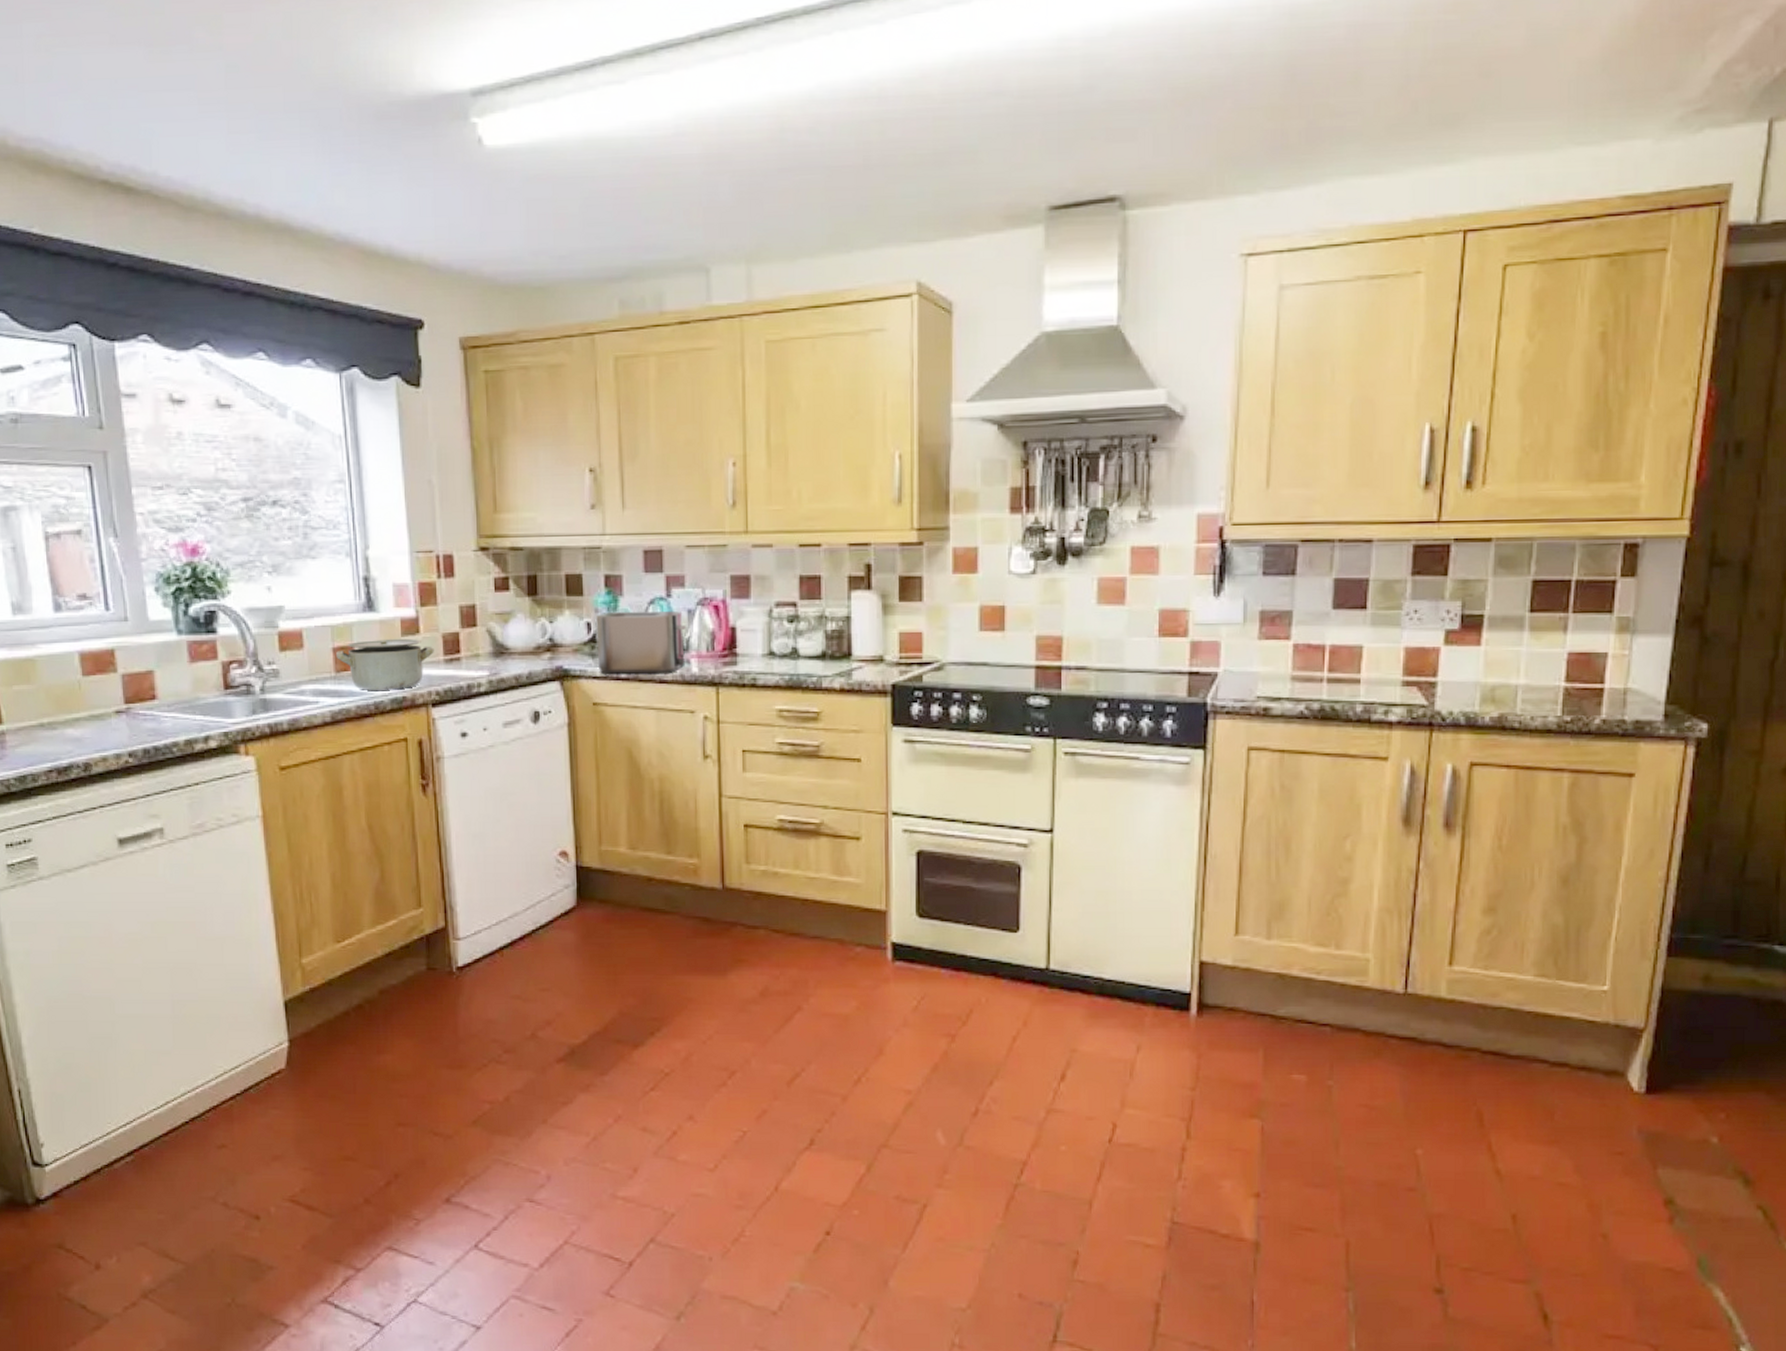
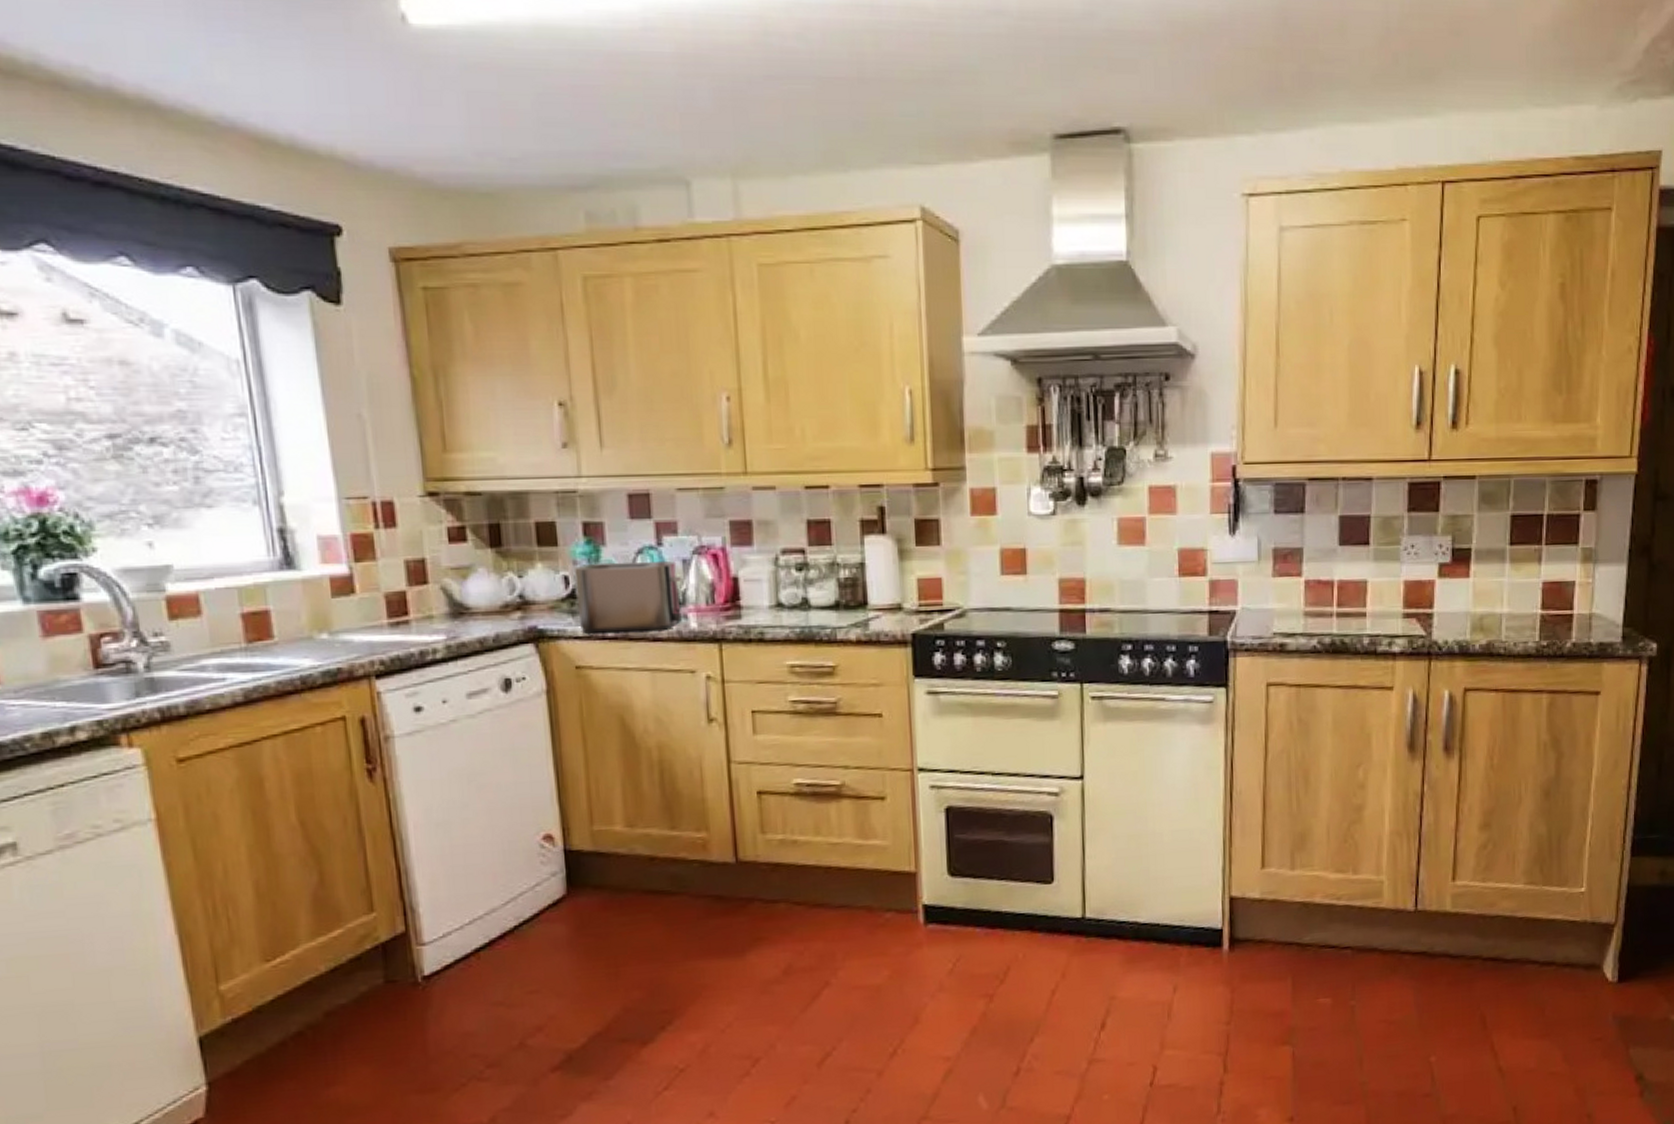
saucepan: present [336,638,434,690] -> none [246,599,375,663]

